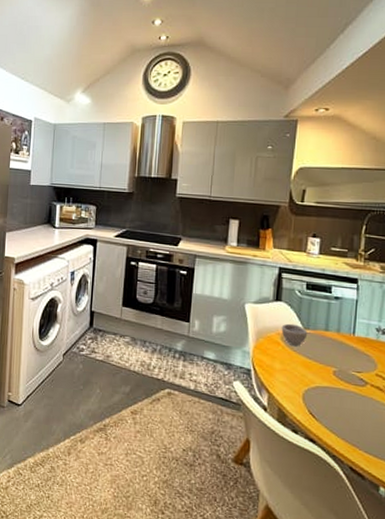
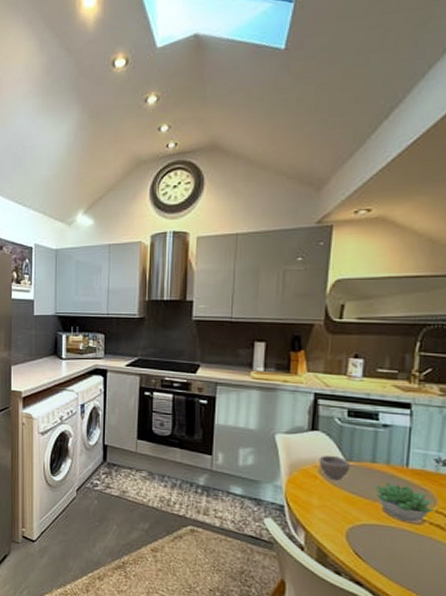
succulent plant: none [327,348,376,384] -> present [375,481,435,522]

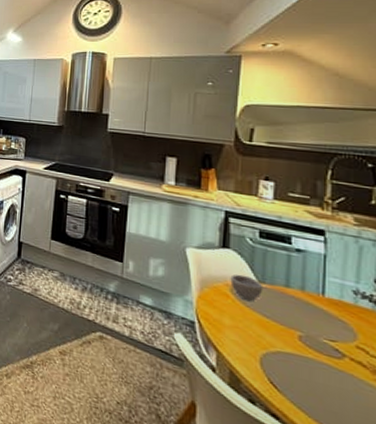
succulent plant: present [375,481,435,522] -> none [289,308,356,355]

